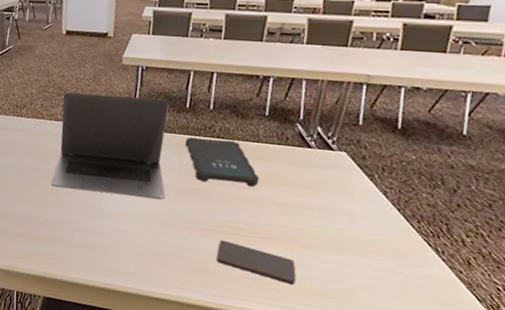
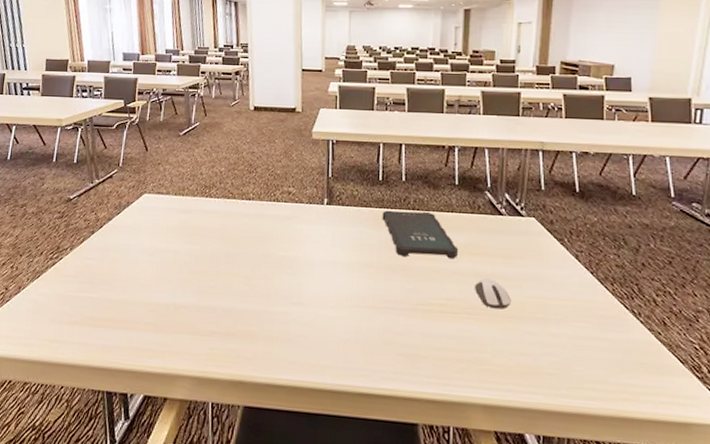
laptop computer: present [51,92,170,200] -> none [245,169,368,279]
phone: present [216,240,296,284] -> none [427,319,509,363]
computer mouse: none [271,207,307,237] -> present [475,278,511,310]

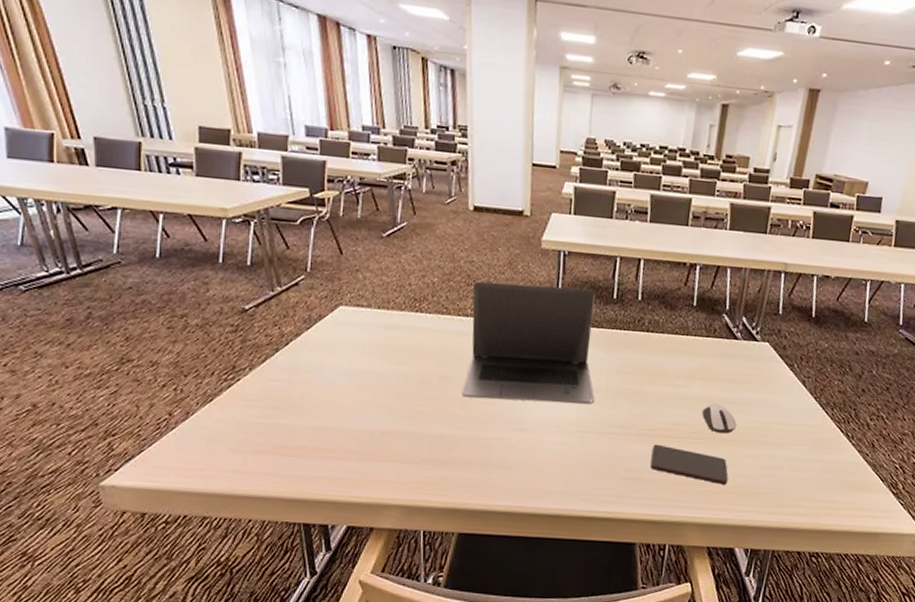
laptop computer: none [245,169,368,279] -> present [461,281,596,404]
tablet: present [382,210,459,258] -> none [614,331,690,383]
phone: none [427,319,509,363] -> present [650,444,728,484]

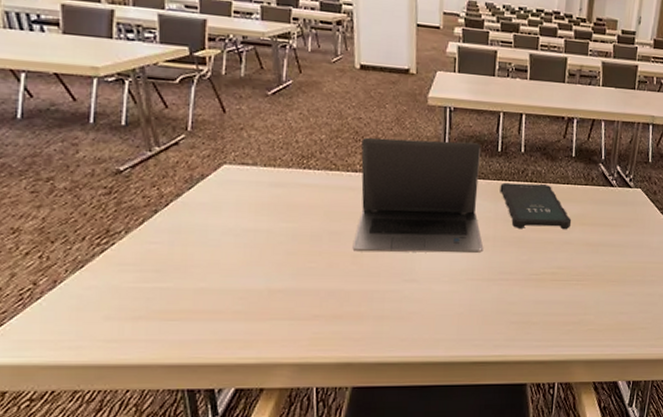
tablet: none [614,331,690,383] -> present [500,182,572,229]
phone: present [650,444,728,484] -> none [538,288,610,322]
computer mouse: present [702,403,736,434] -> none [584,247,615,275]

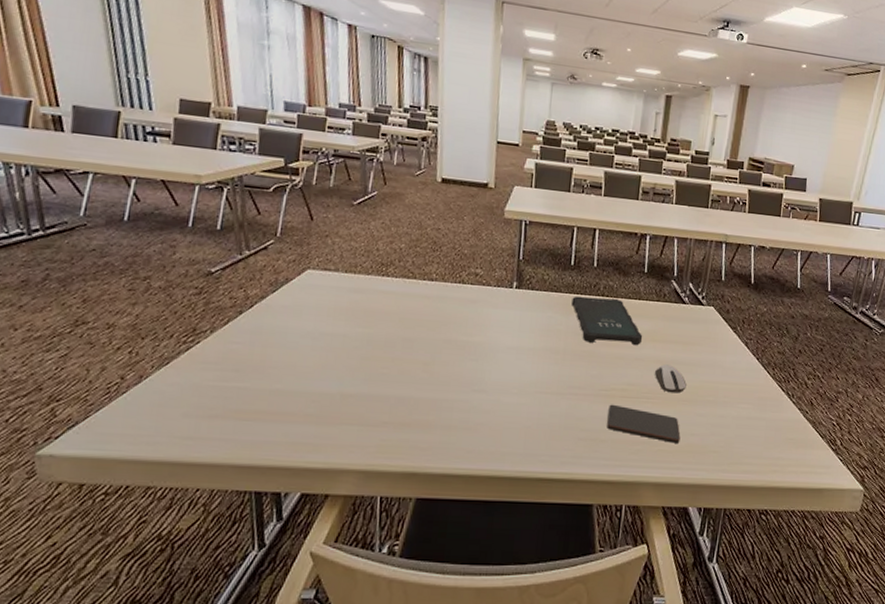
laptop computer: present [352,137,484,253] -> none [424,247,555,366]
phone: none [538,288,610,322] -> present [607,404,681,443]
computer mouse: none [584,247,615,275] -> present [655,364,686,394]

